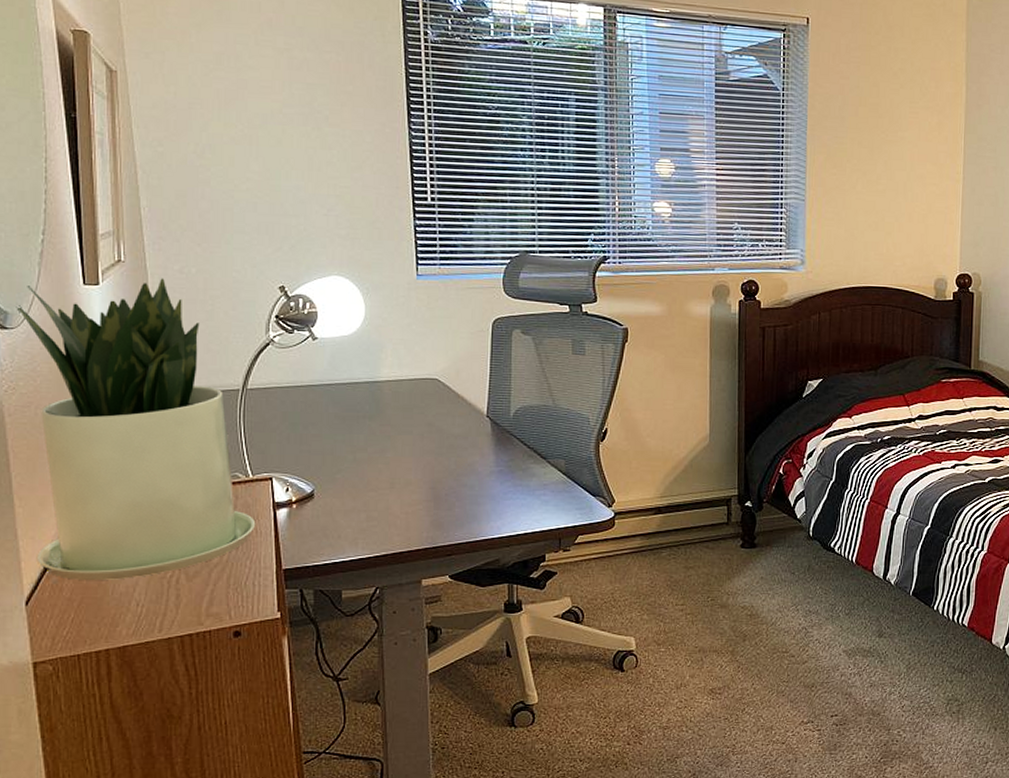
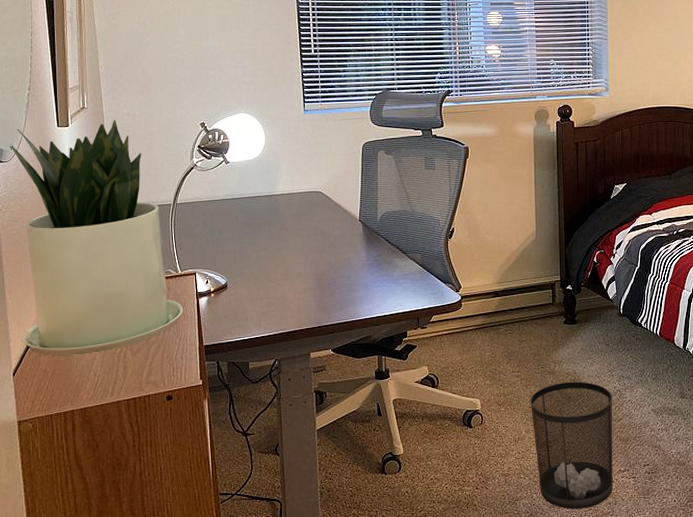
waste bin: none [696,617,797,767] -> present [530,382,613,509]

